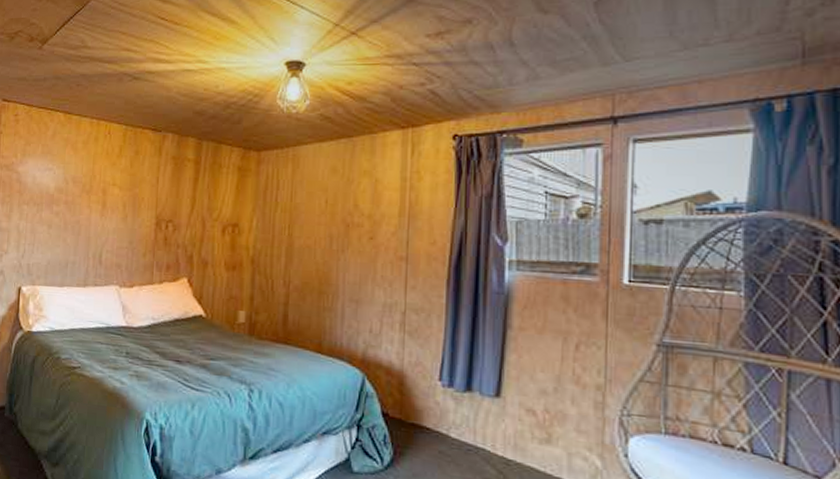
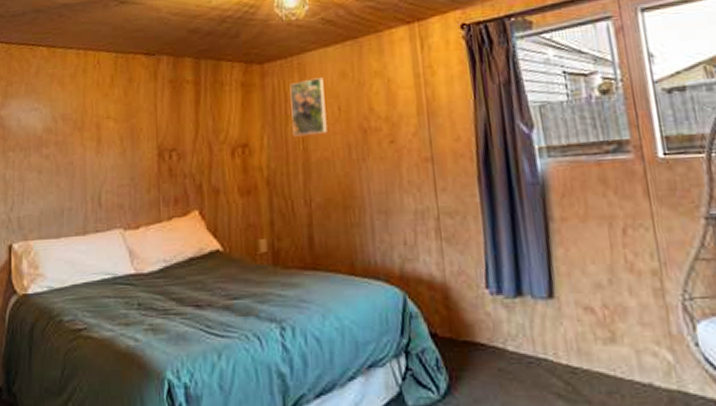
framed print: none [279,170,315,223] -> present [289,77,328,137]

